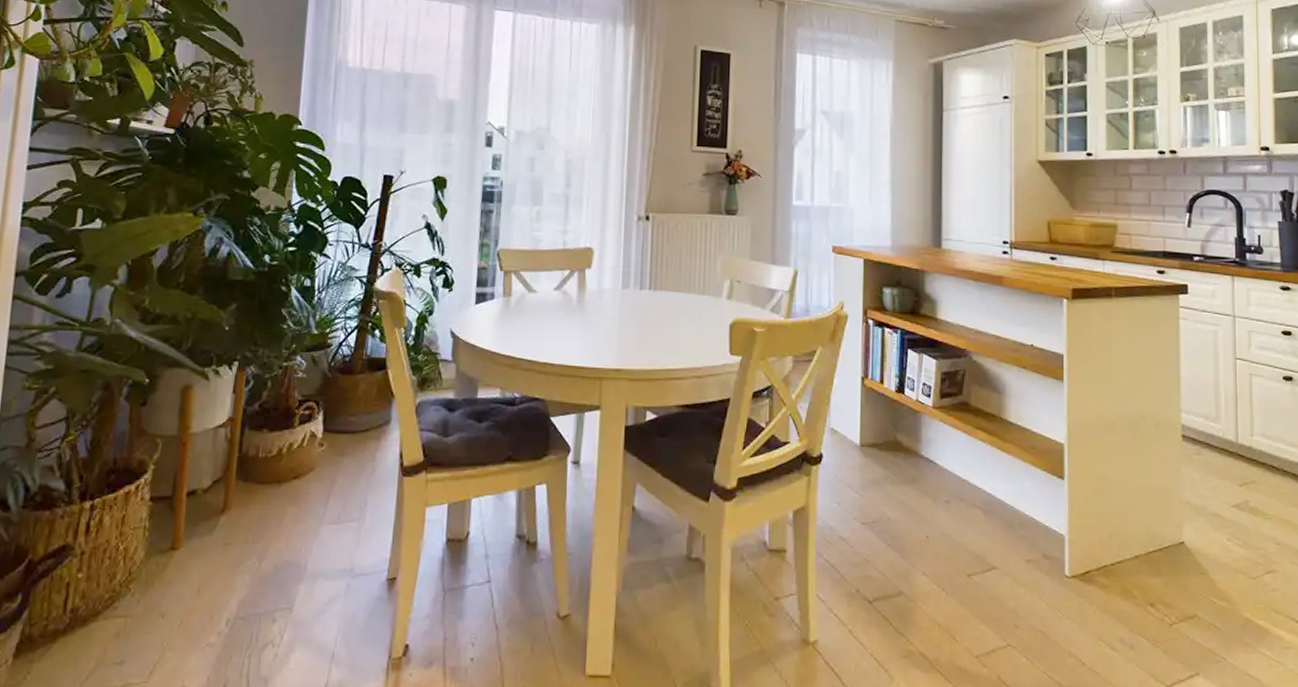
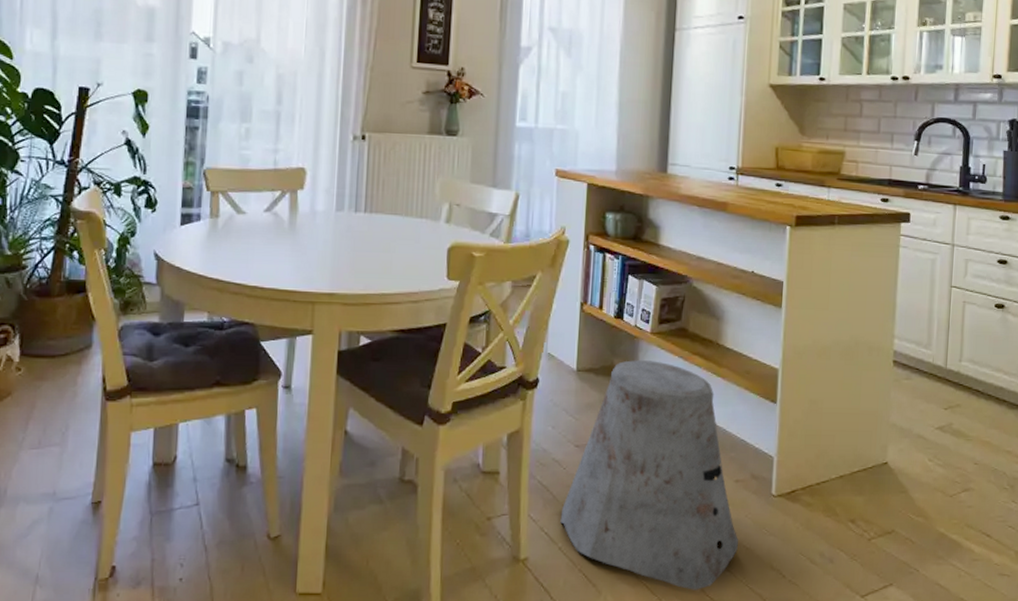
stool: none [849,435,1033,678] -> present [560,360,738,590]

